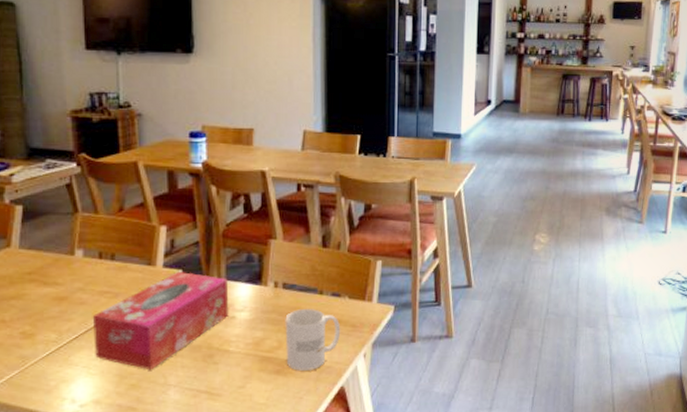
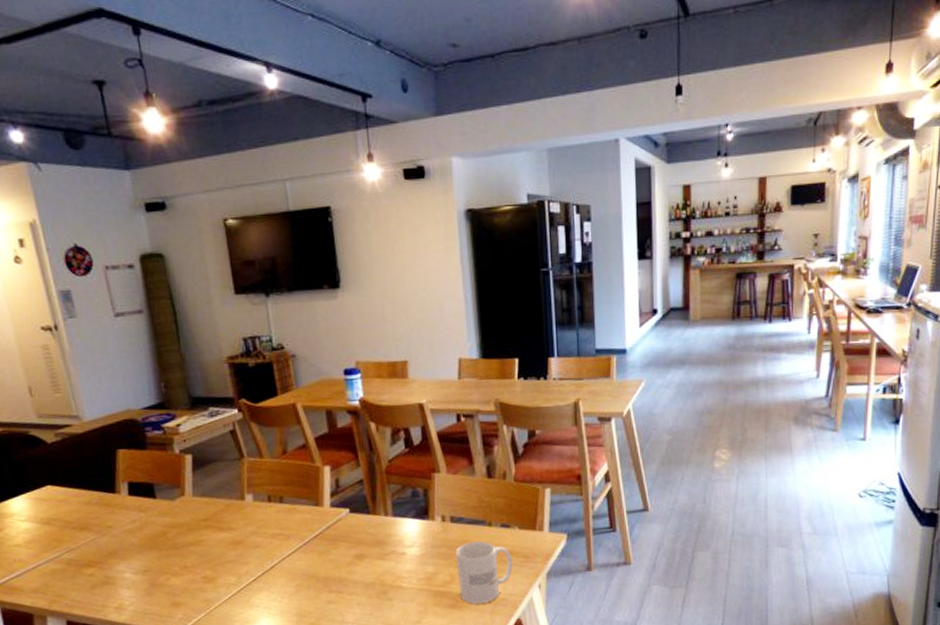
tissue box: present [92,272,229,370] -> none [267,511,399,609]

